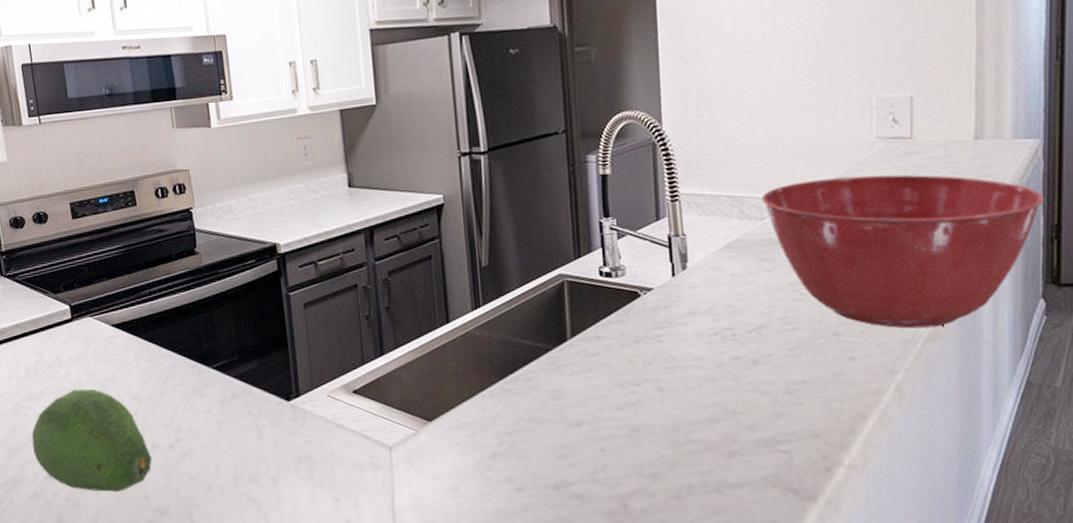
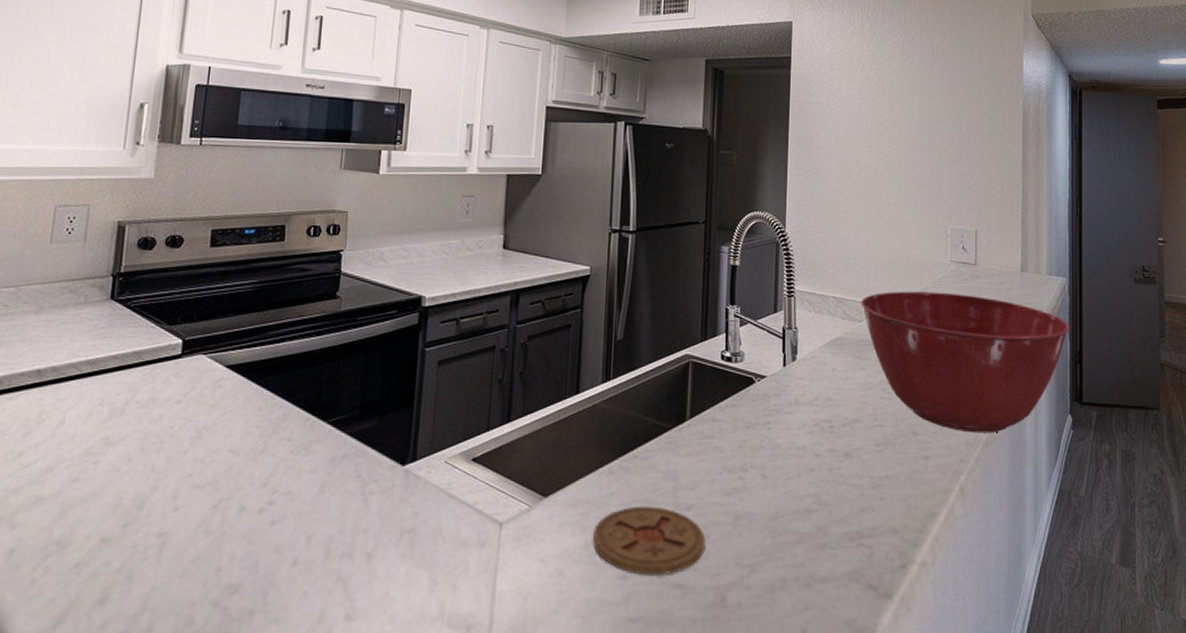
fruit: present [31,389,152,492] -> none [93,436,236,563]
coaster: none [483,424,601,488] -> present [593,506,705,575]

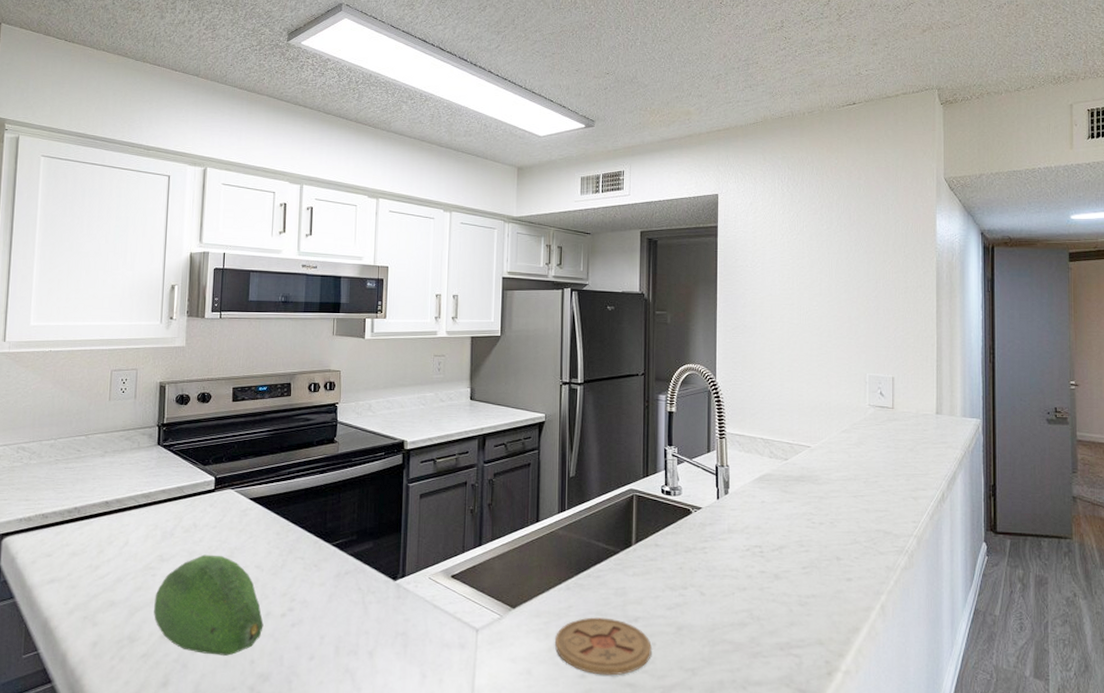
fruit: none [93,436,236,563] -> present [154,554,264,656]
mixing bowl: present [861,291,1070,433] -> none [786,432,984,559]

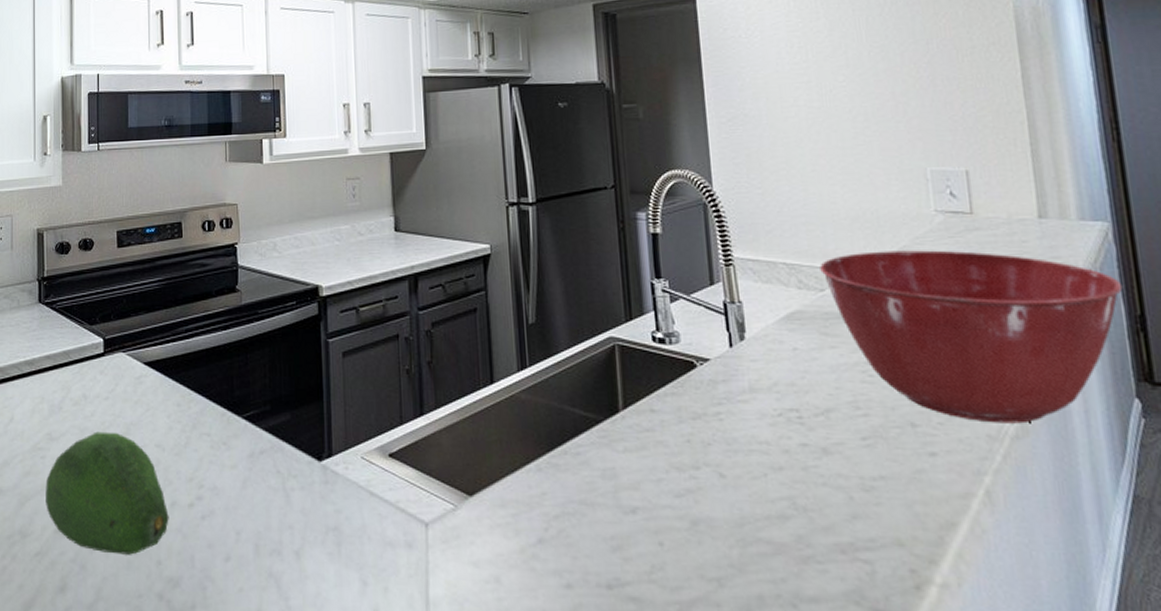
coaster: present [555,617,652,676] -> none [528,507,659,586]
mixing bowl: none [786,432,984,559] -> present [820,250,1123,424]

